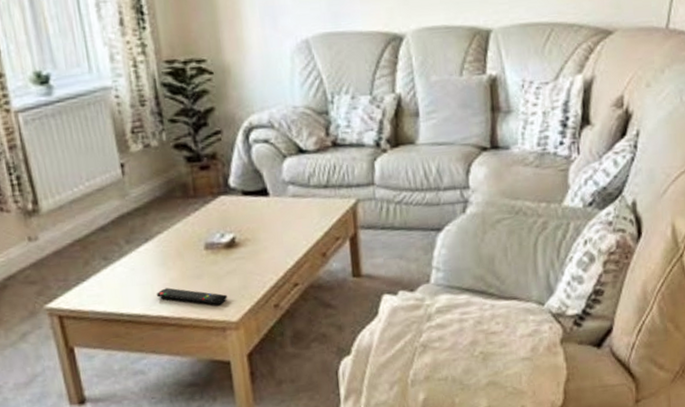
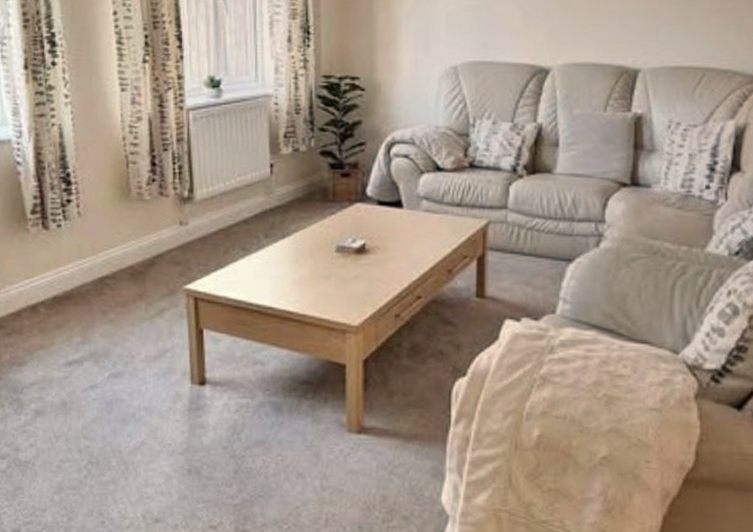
remote control: present [156,288,227,305] -> none [285,284,351,307]

